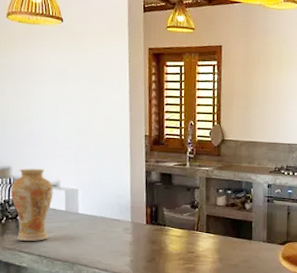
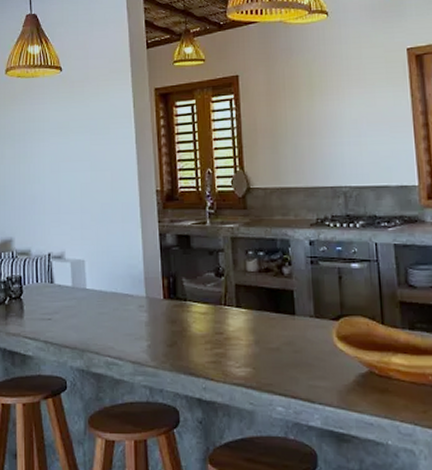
vase: present [11,168,53,241] -> none [14,239,58,324]

